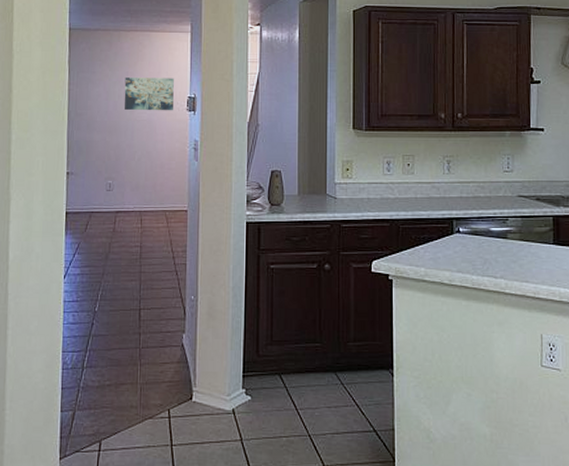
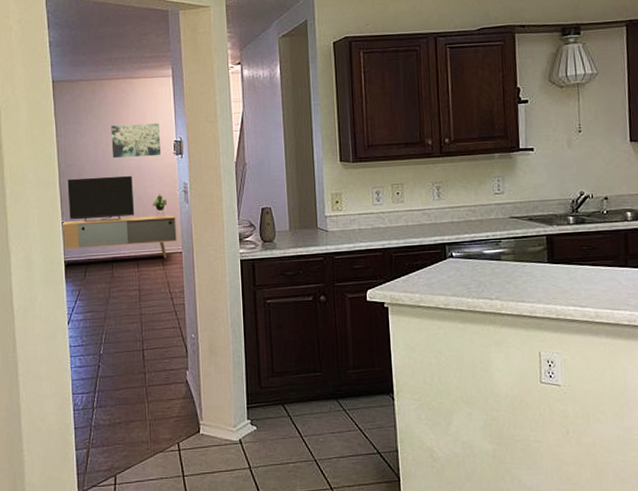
media console: none [65,128,184,216] -> present [62,175,177,259]

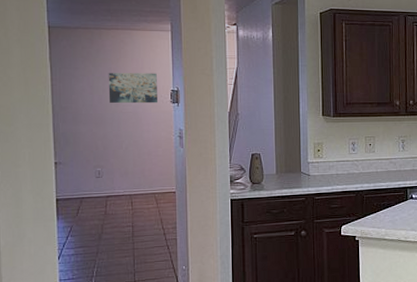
media console: present [62,175,177,259] -> none [54,120,171,198]

